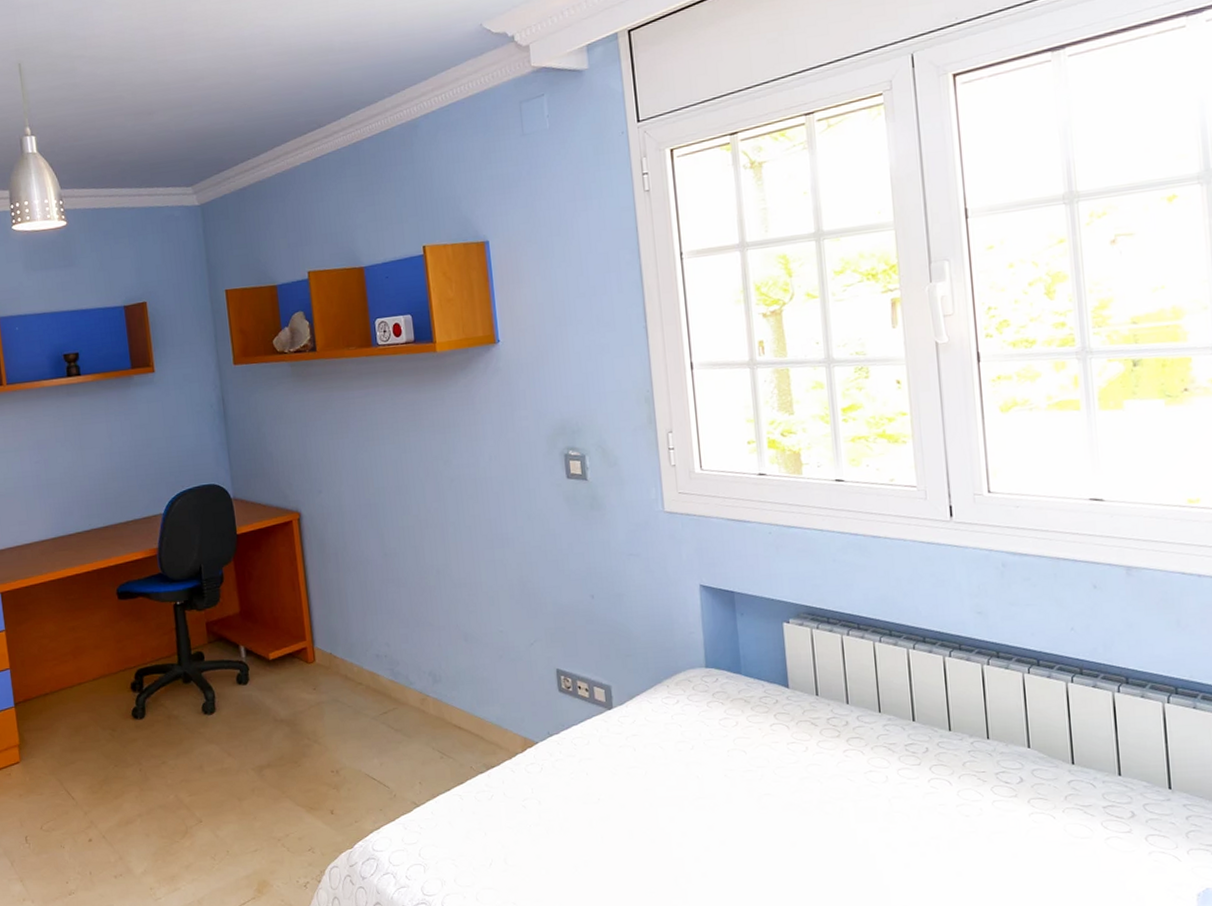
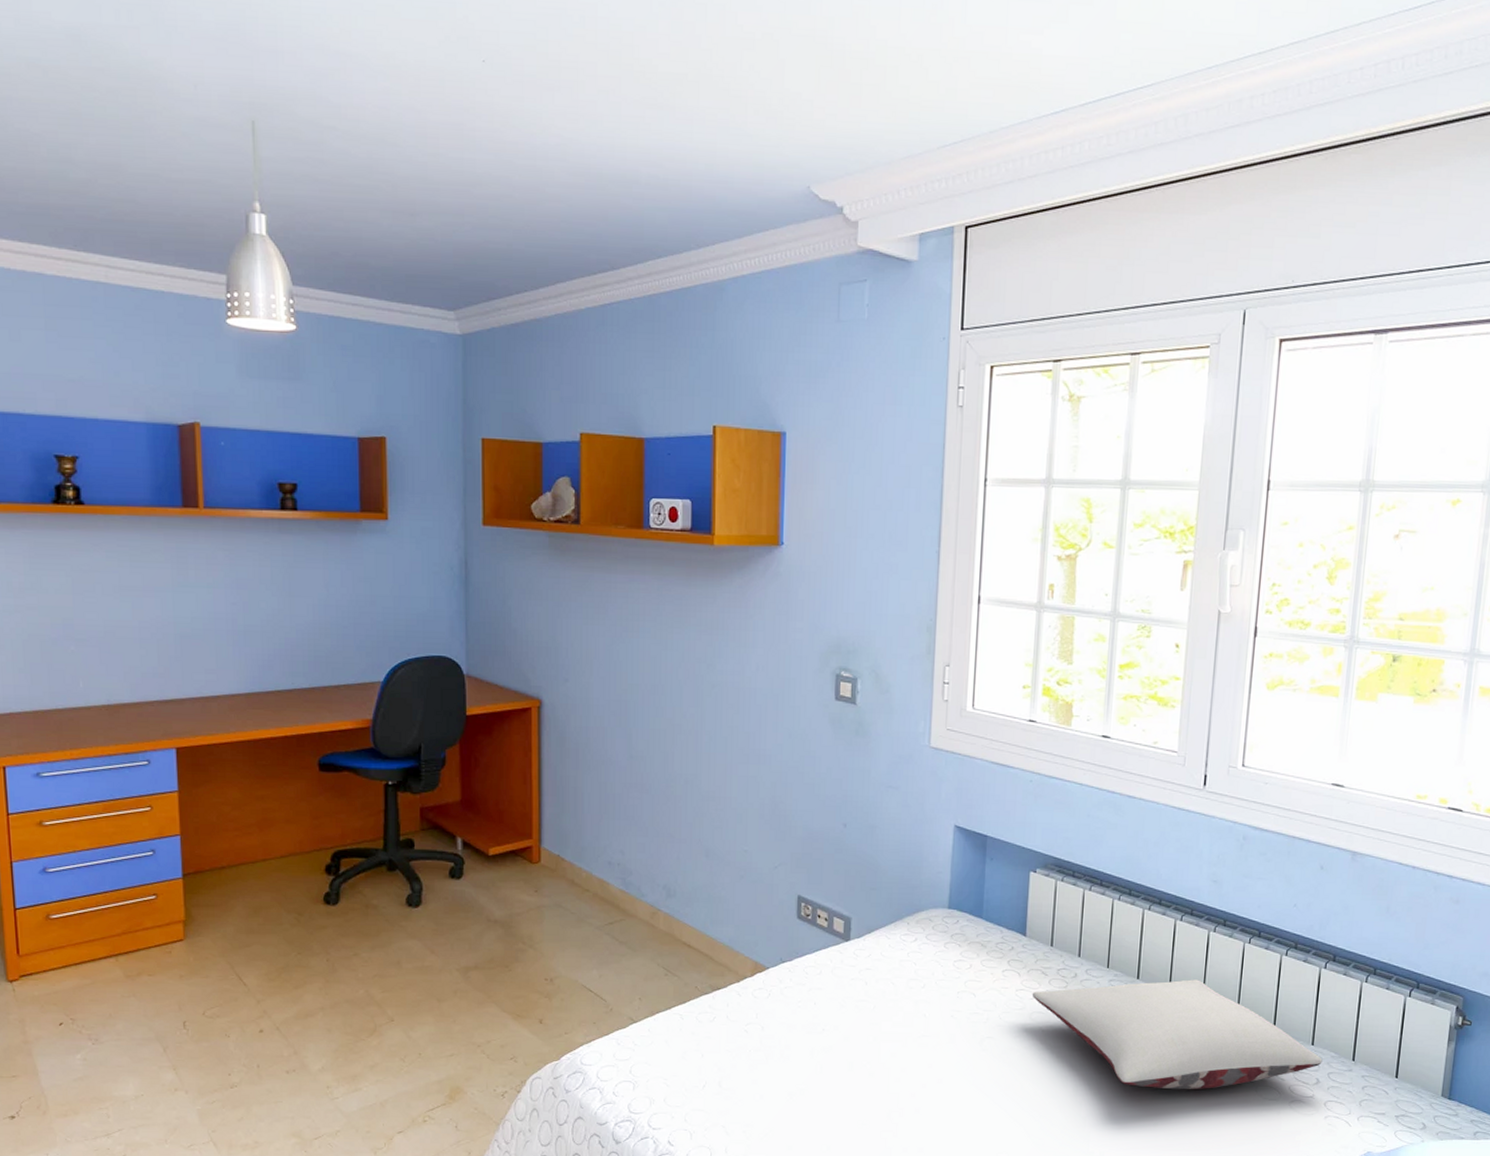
pillow: none [804,716,1134,835] -> present [1032,979,1323,1090]

